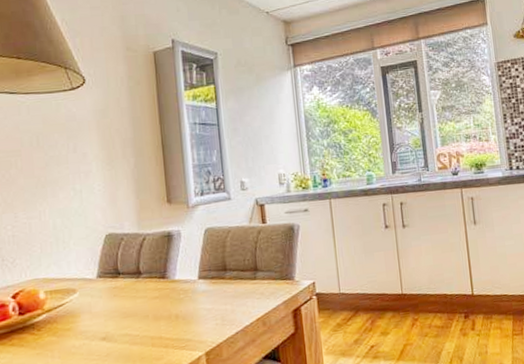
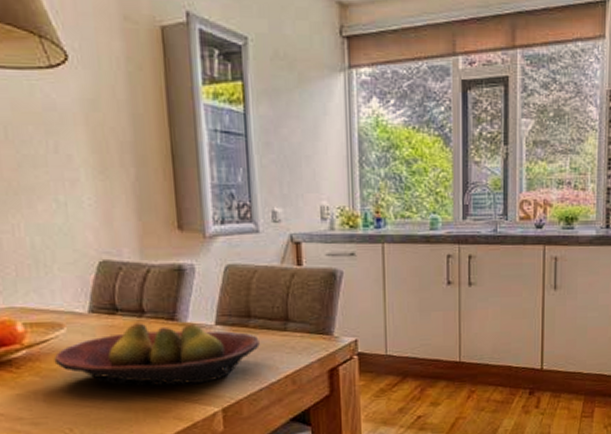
fruit bowl: none [68,279,235,338] -> present [54,321,260,386]

